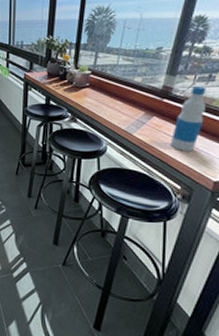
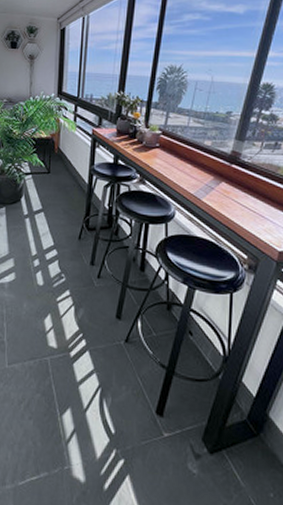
bottle: present [170,86,206,152] -> none [237,153,272,220]

